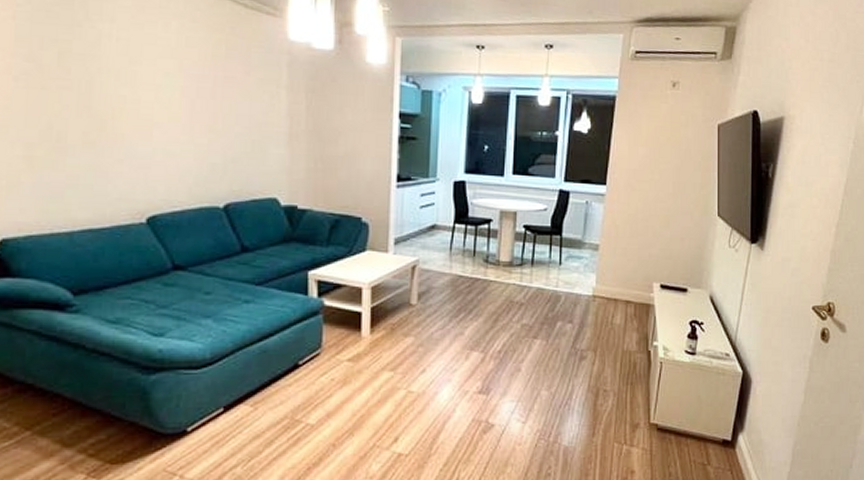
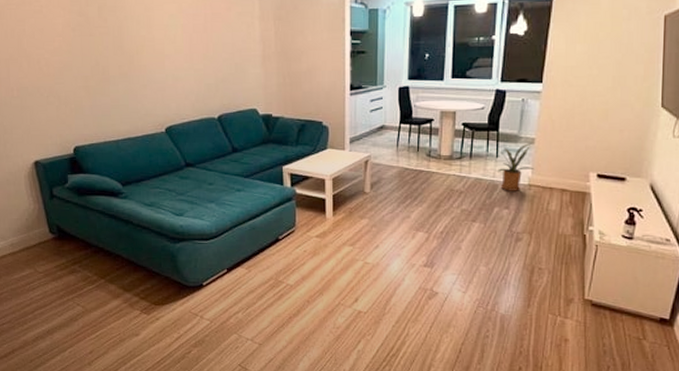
house plant: none [554,250,598,303] -> present [491,143,534,191]

